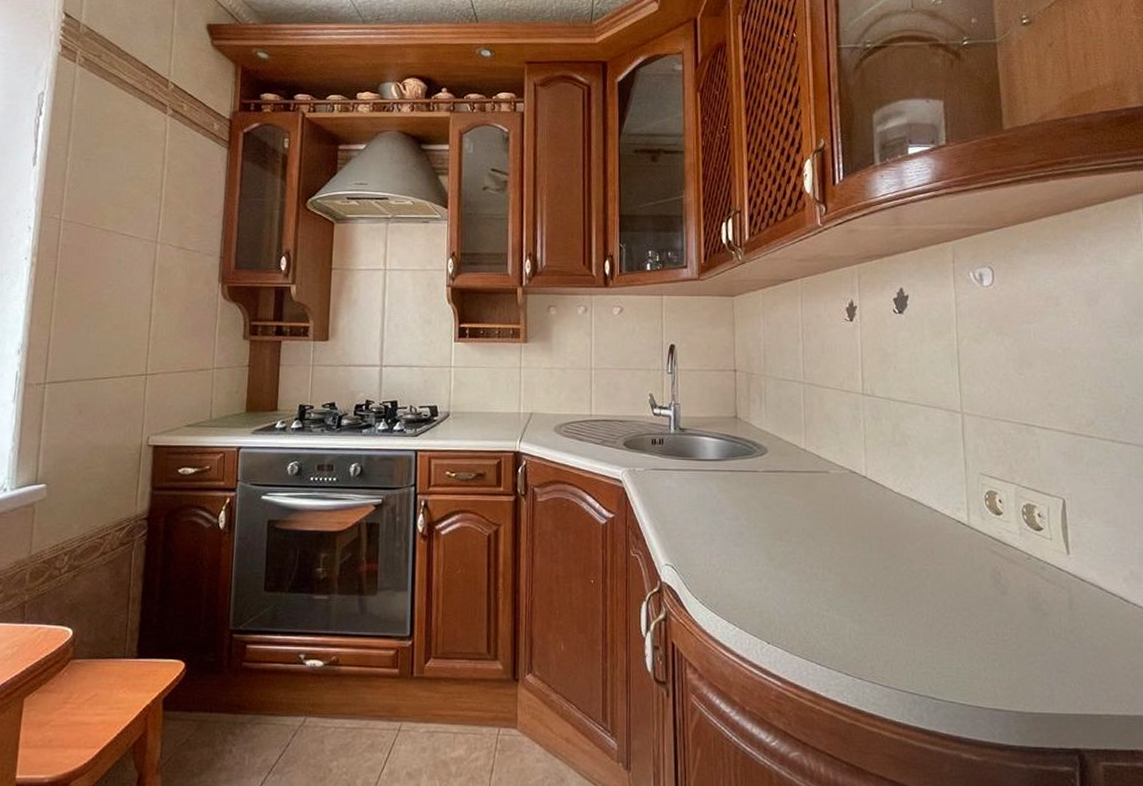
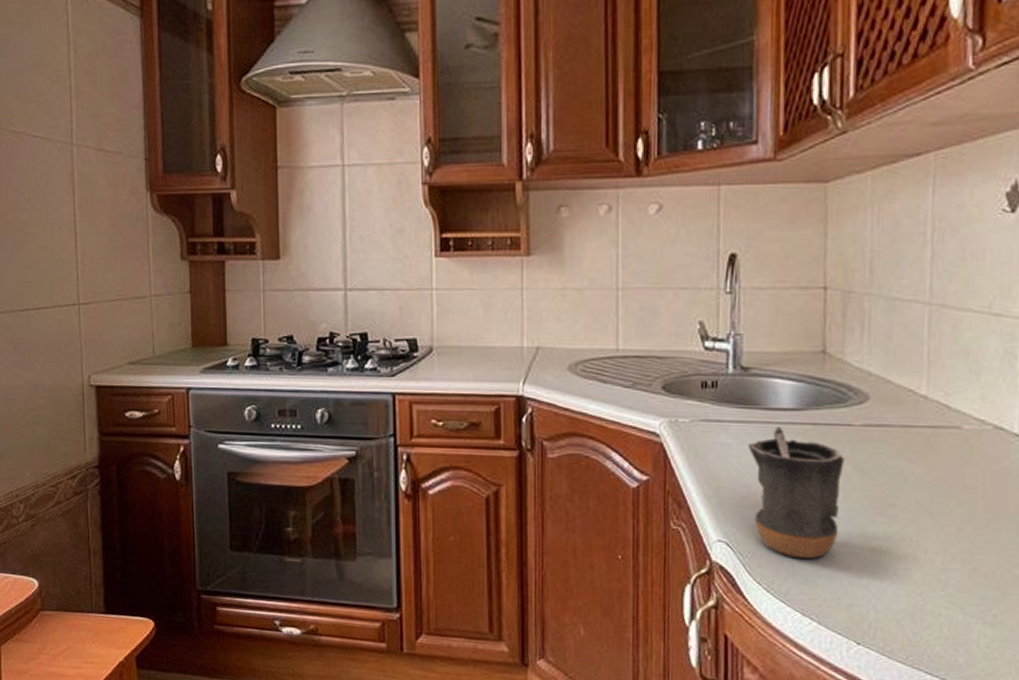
mug: none [685,473,753,577] -> present [747,427,844,560]

